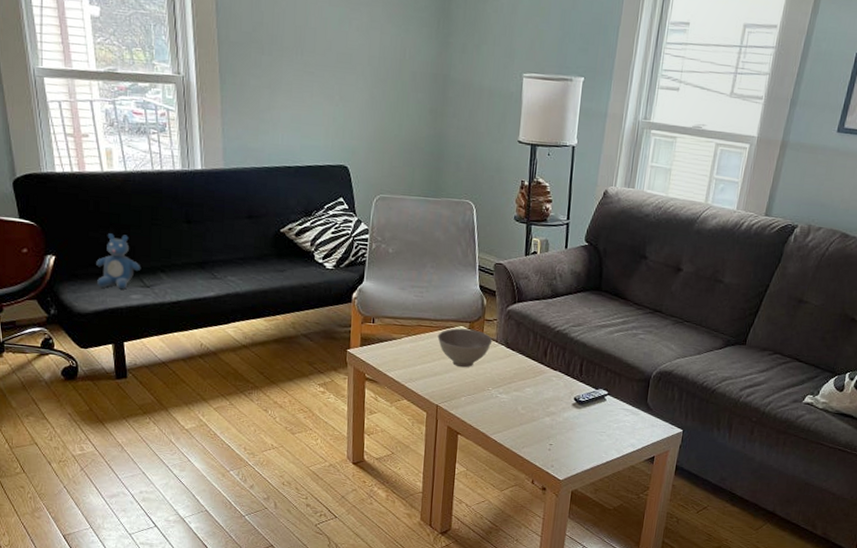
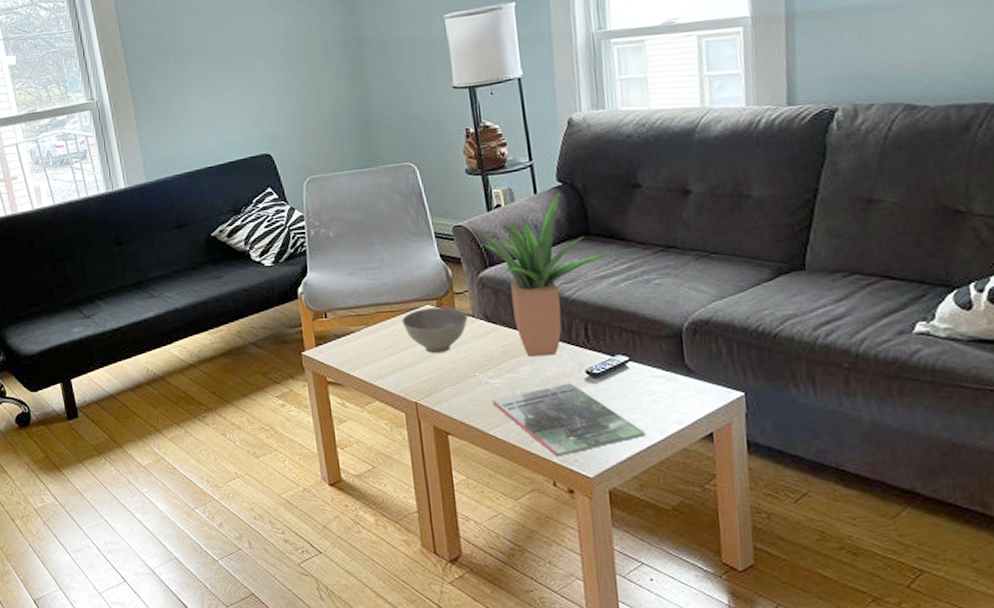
stuffed animal: present [96,233,141,290] -> none [36,268,80,326]
magazine: none [498,405,607,462] -> present [492,383,645,457]
potted plant: none [507,249,614,383] -> present [468,191,612,357]

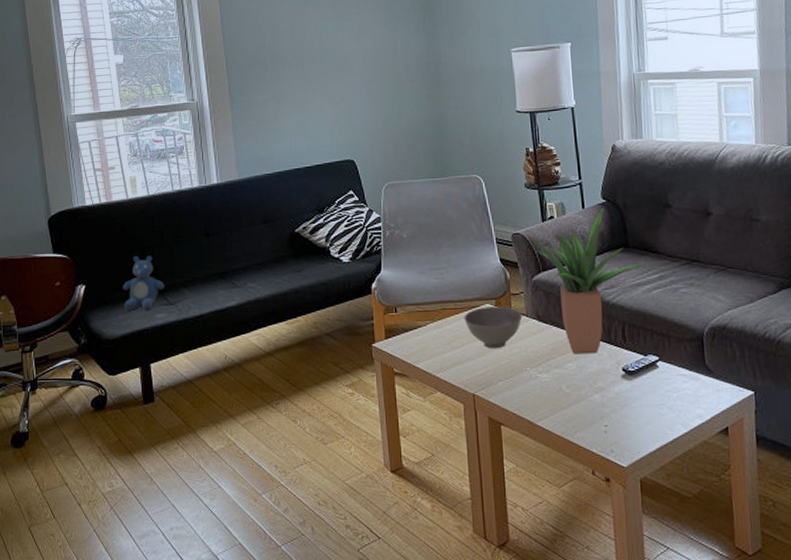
stuffed animal: none [36,268,80,326] -> present [123,255,165,311]
magazine: present [492,383,645,457] -> none [541,379,671,448]

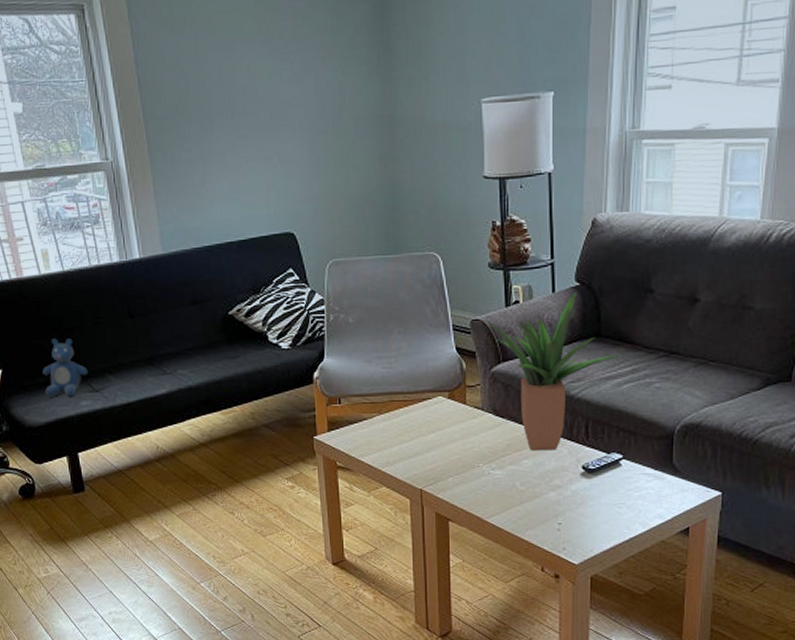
bowl: present [464,306,523,349] -> none [413,399,478,444]

